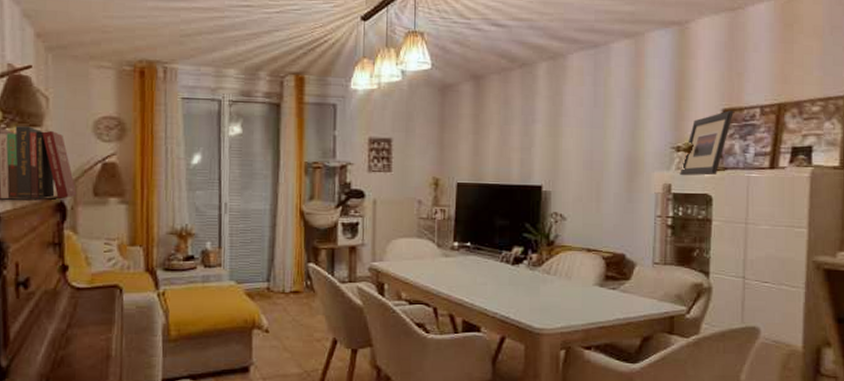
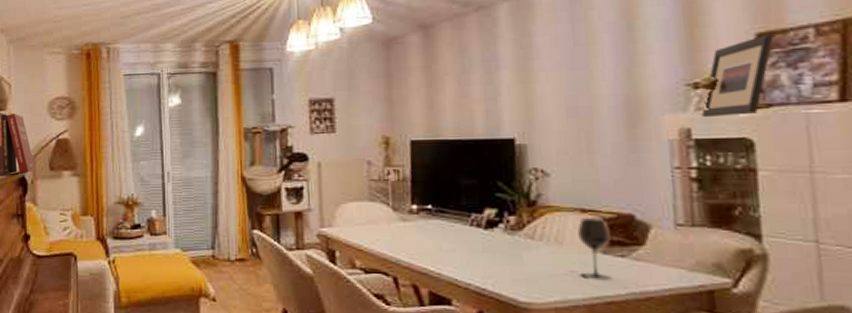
wineglass: none [582,257,606,309] -> present [577,218,612,281]

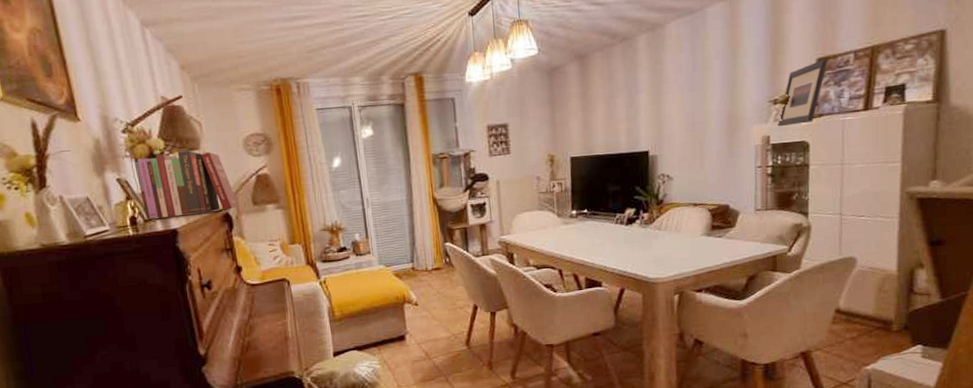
wineglass: present [577,218,612,281] -> none [691,210,713,257]

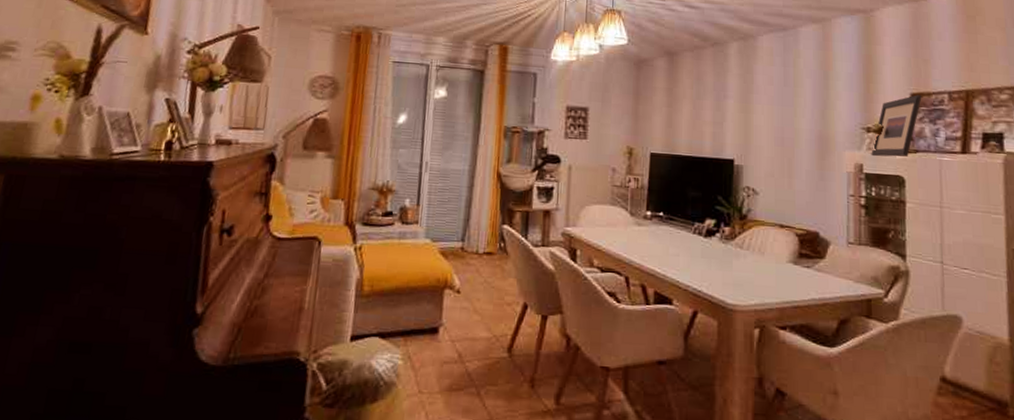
books: present [134,150,239,219] -> none [183,80,288,151]

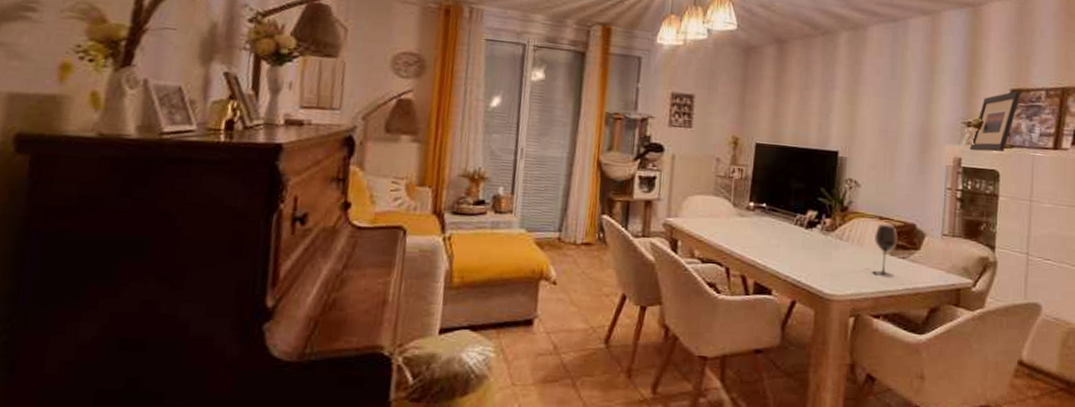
wineglass: none [775,233,800,288] -> present [872,224,897,278]

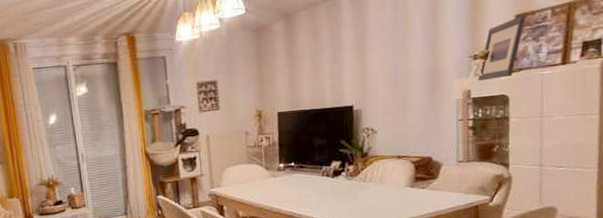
wineglass: present [872,224,897,278] -> none [395,162,416,207]

